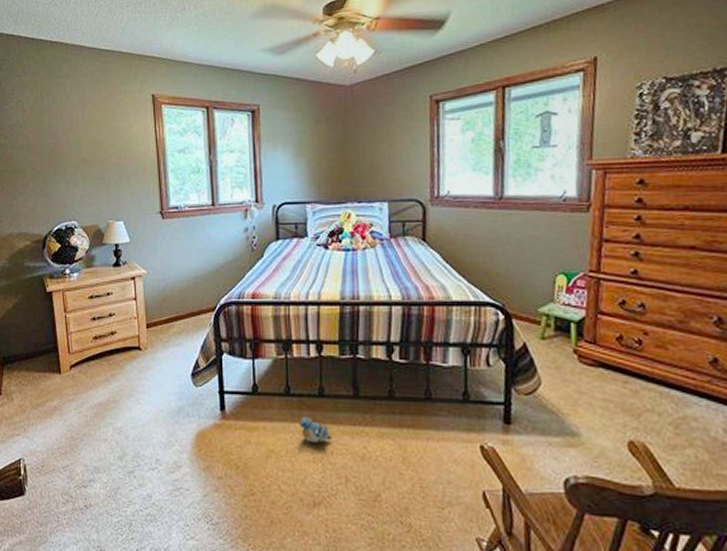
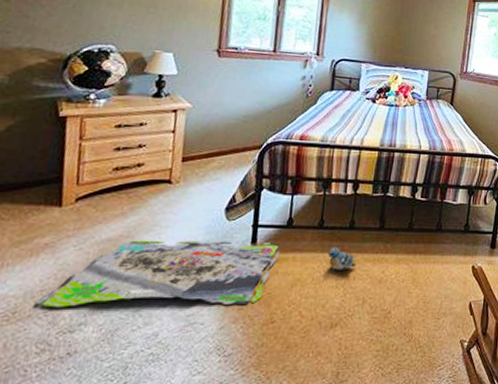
rug: none [56,405,249,475] -> present [36,240,280,308]

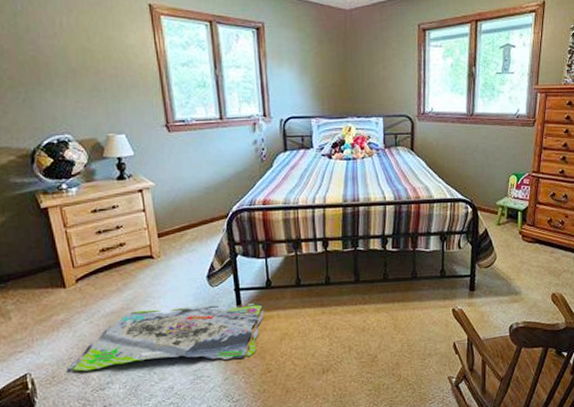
plush toy: present [328,246,356,270] -> none [309,301,338,323]

